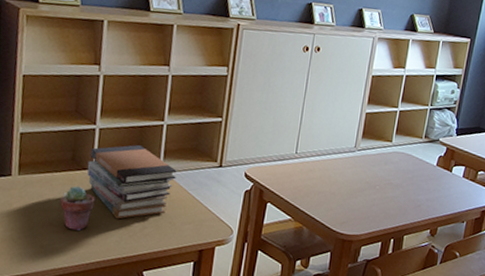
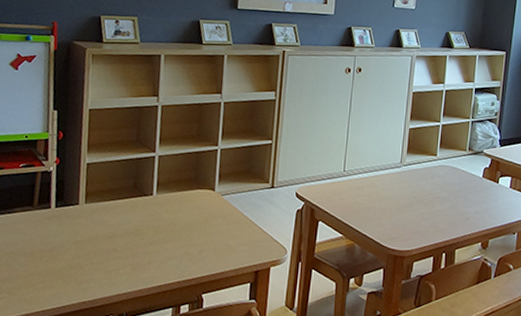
potted succulent: present [60,186,95,232] -> none [123,212,156,256]
book stack: present [87,145,177,219] -> none [148,170,232,243]

